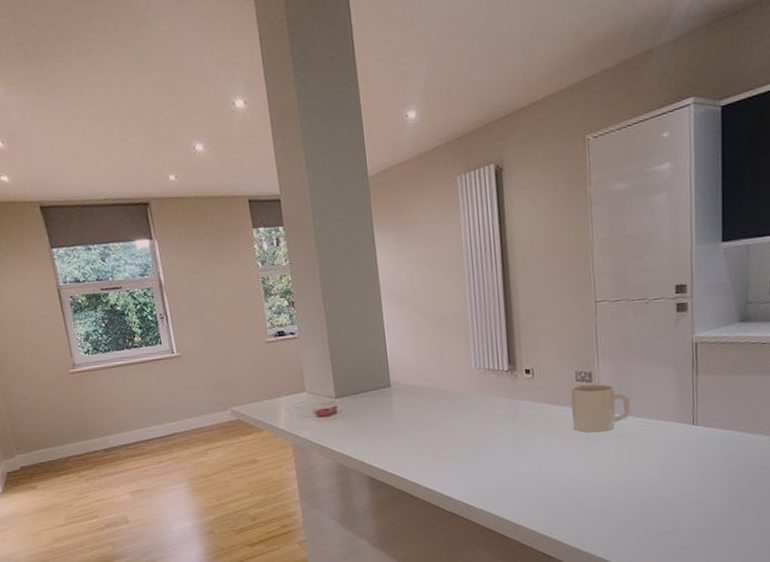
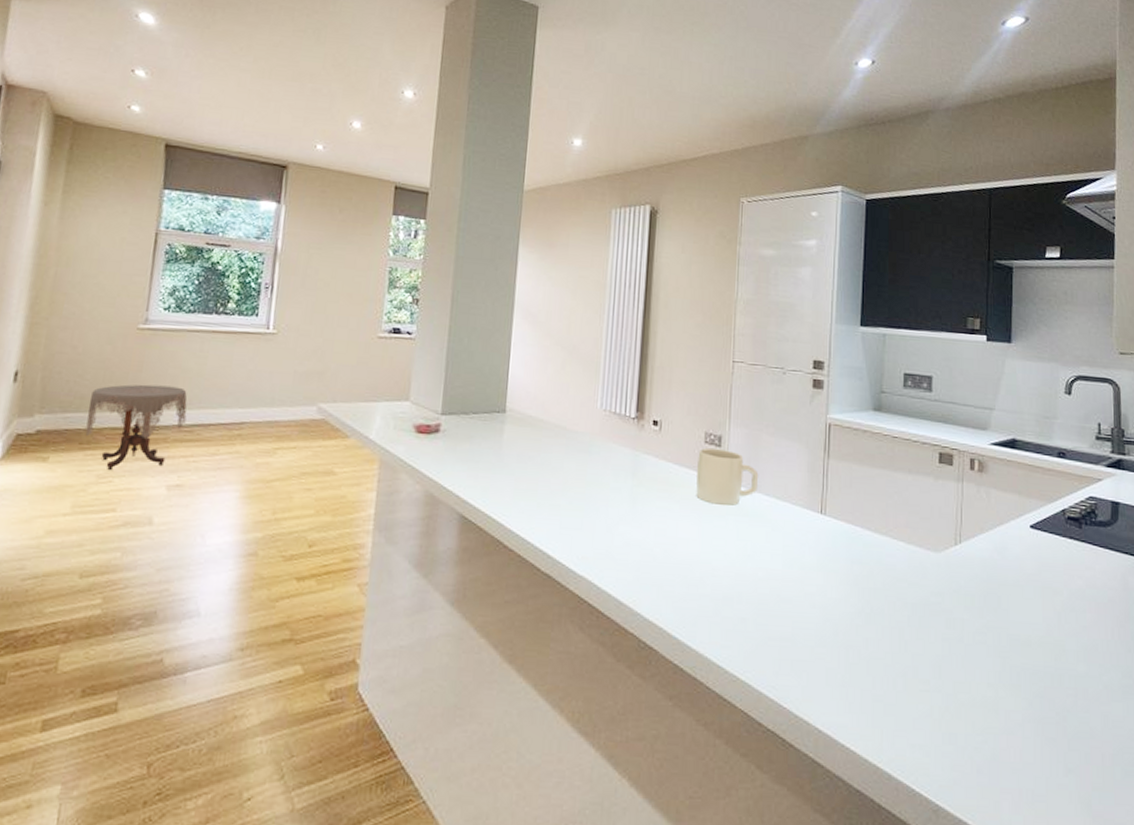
side table: none [51,414,130,488] -> present [85,384,187,470]

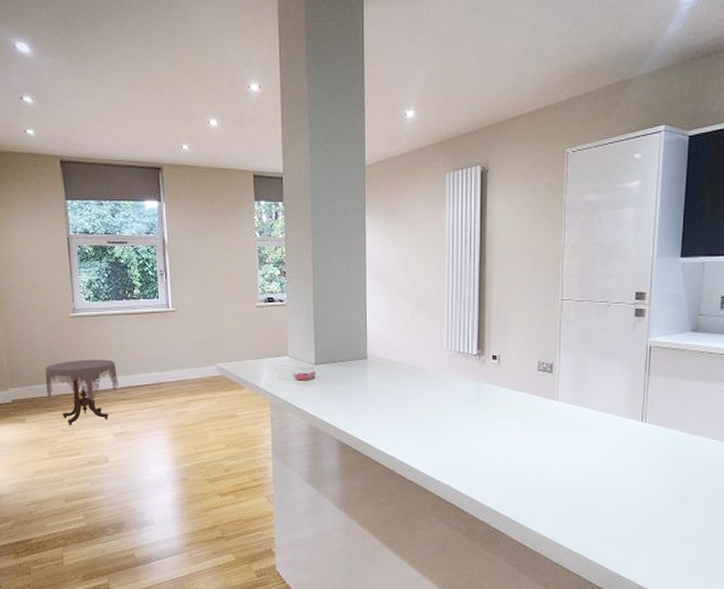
mug: present [695,447,759,507] -> none [531,374,586,421]

